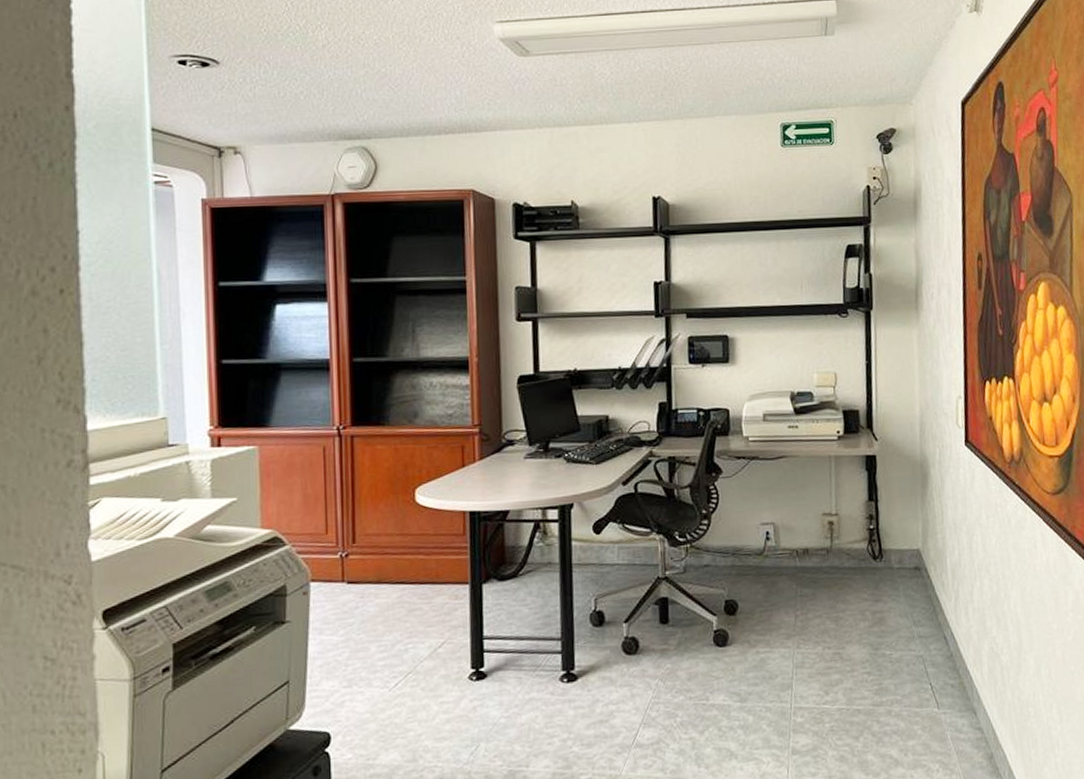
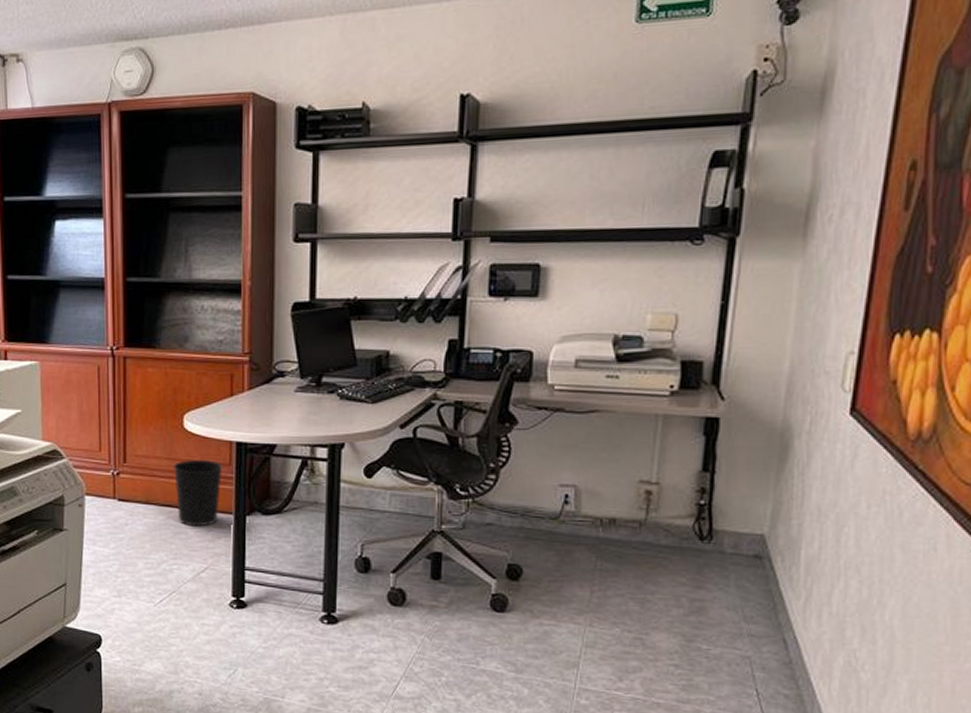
wastebasket: none [405,531,457,602] -> present [173,459,223,527]

